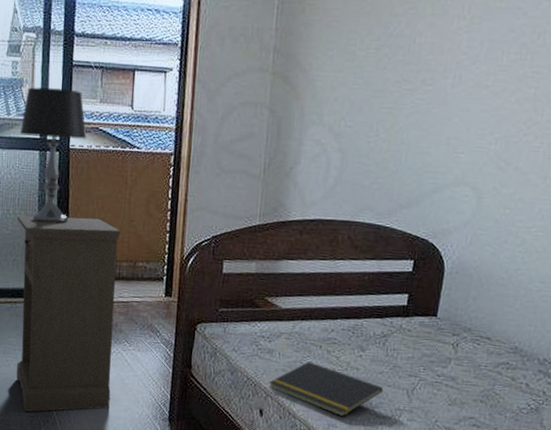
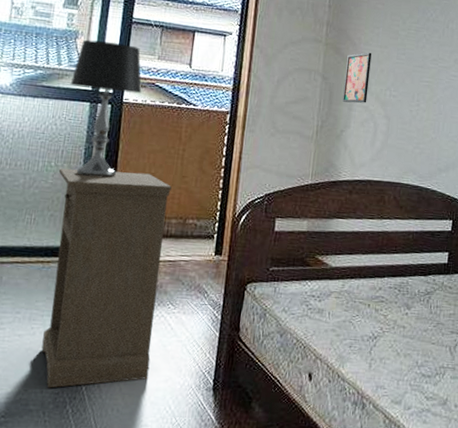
notepad: present [268,361,384,417] -> none [318,321,428,378]
wall art: none [292,79,325,137] -> present [343,52,372,103]

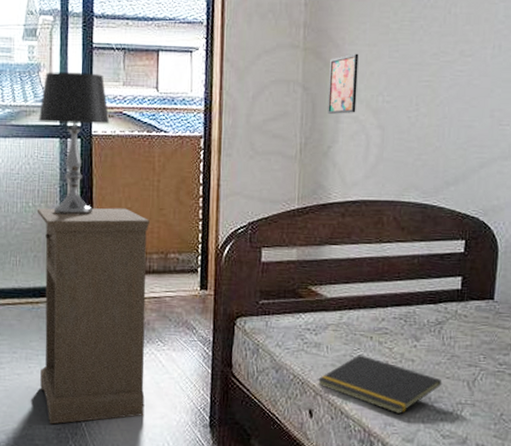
notepad: none [318,321,428,378] -> present [317,354,442,415]

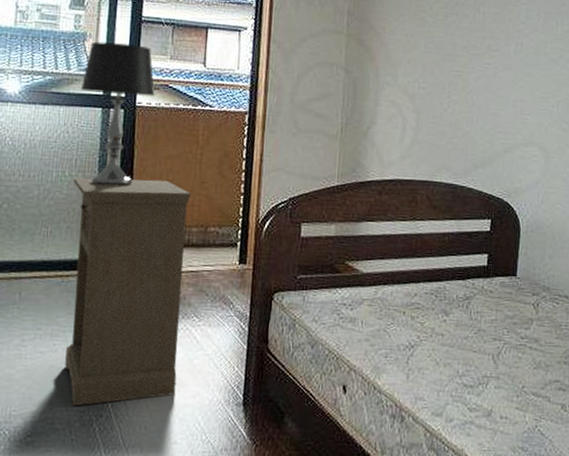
notepad: present [317,354,442,415] -> none [351,329,470,389]
wall art: present [328,53,359,114] -> none [368,42,397,98]

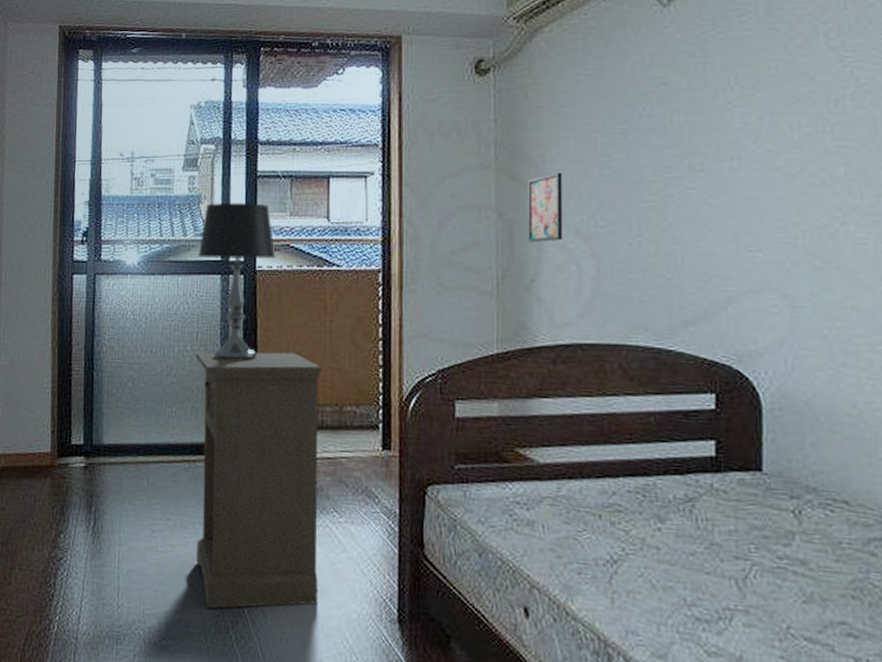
wall art: none [368,42,397,98] -> present [528,172,563,242]

